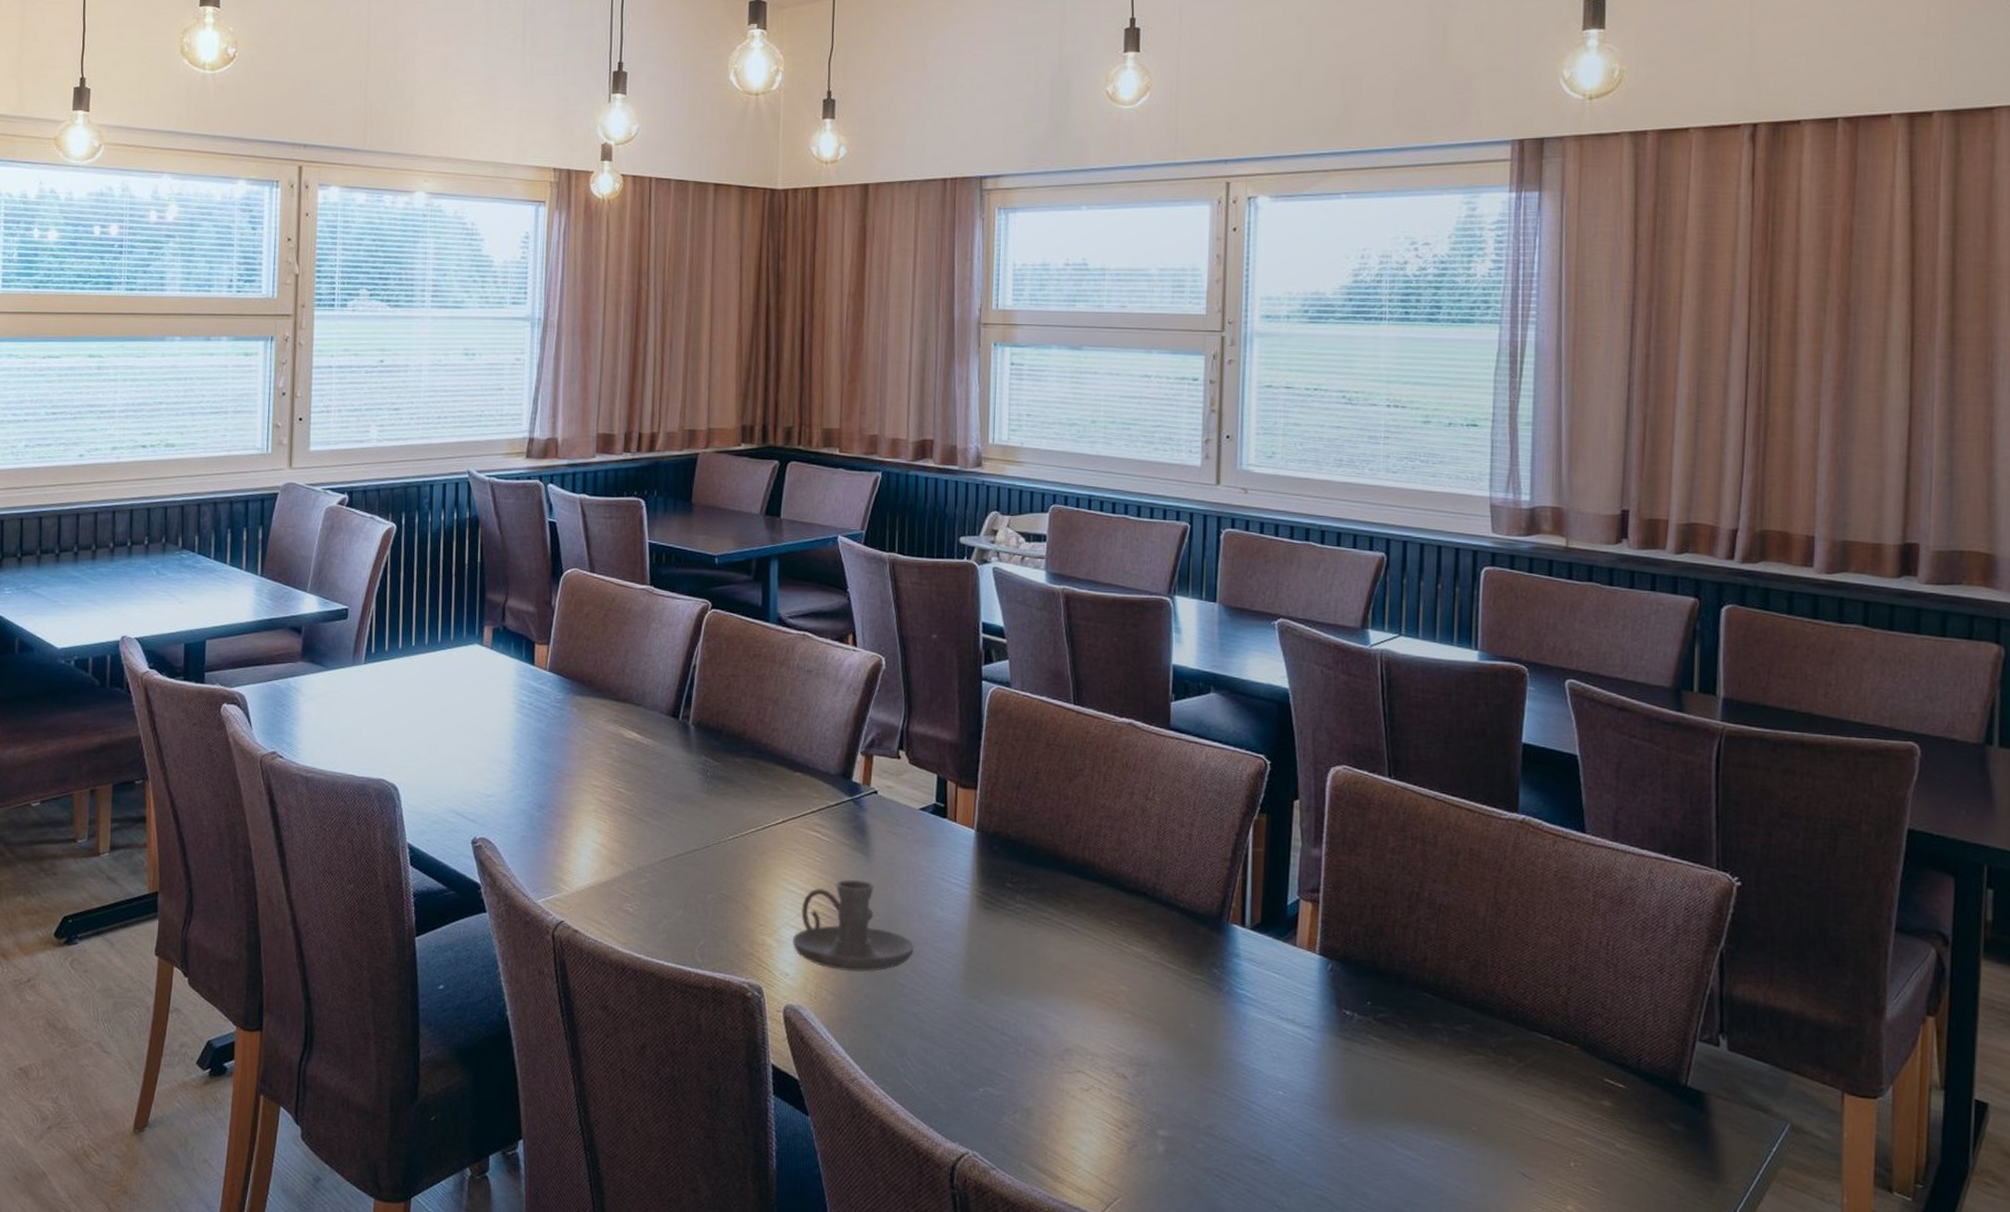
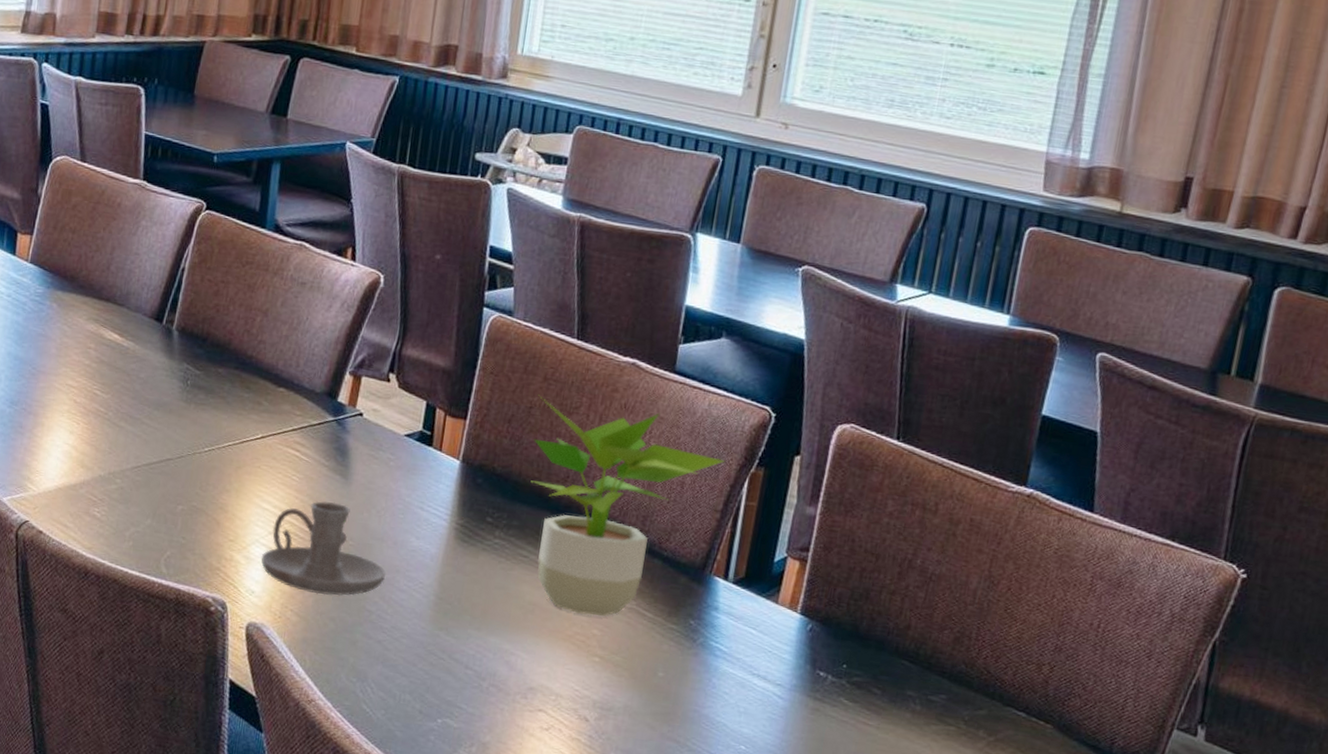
potted plant: none [1043,760,1229,973] -> present [530,395,726,617]

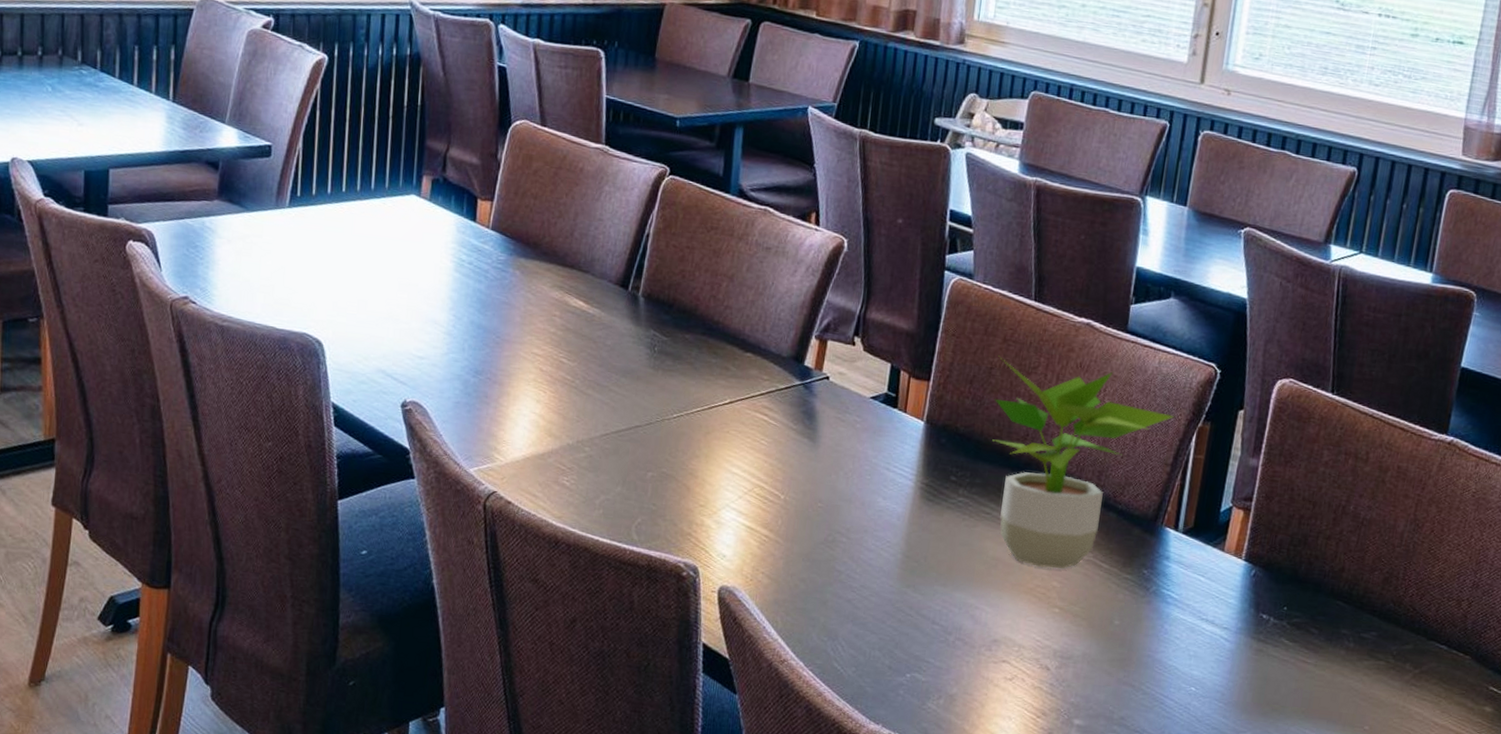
candle holder: present [261,501,387,596] -> none [731,465,855,558]

